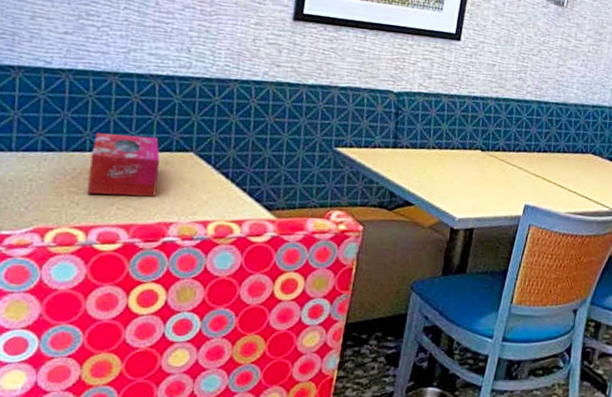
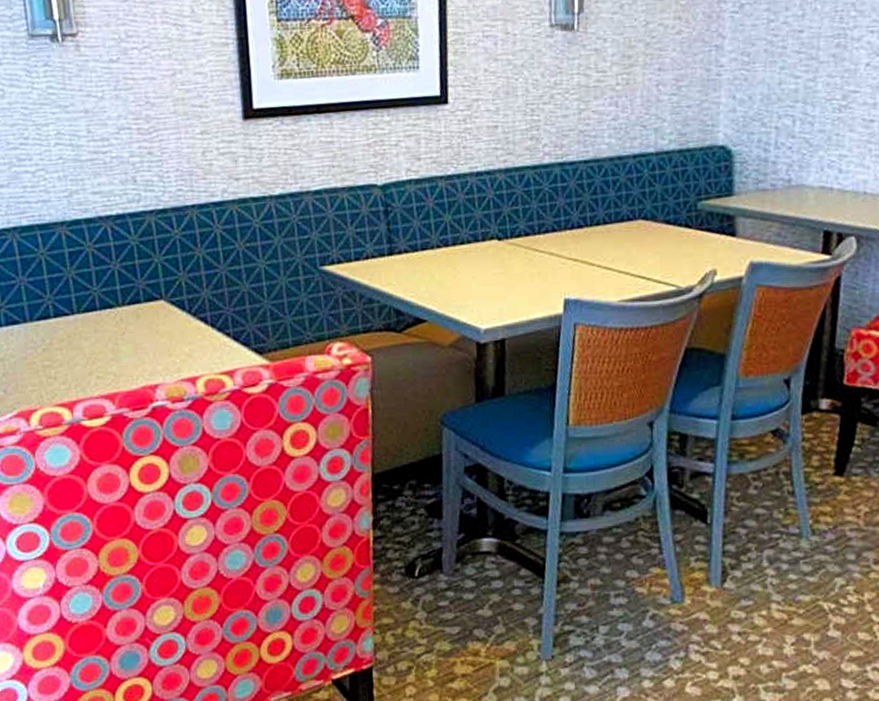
tissue box: present [87,133,160,197] -> none [56,289,134,366]

